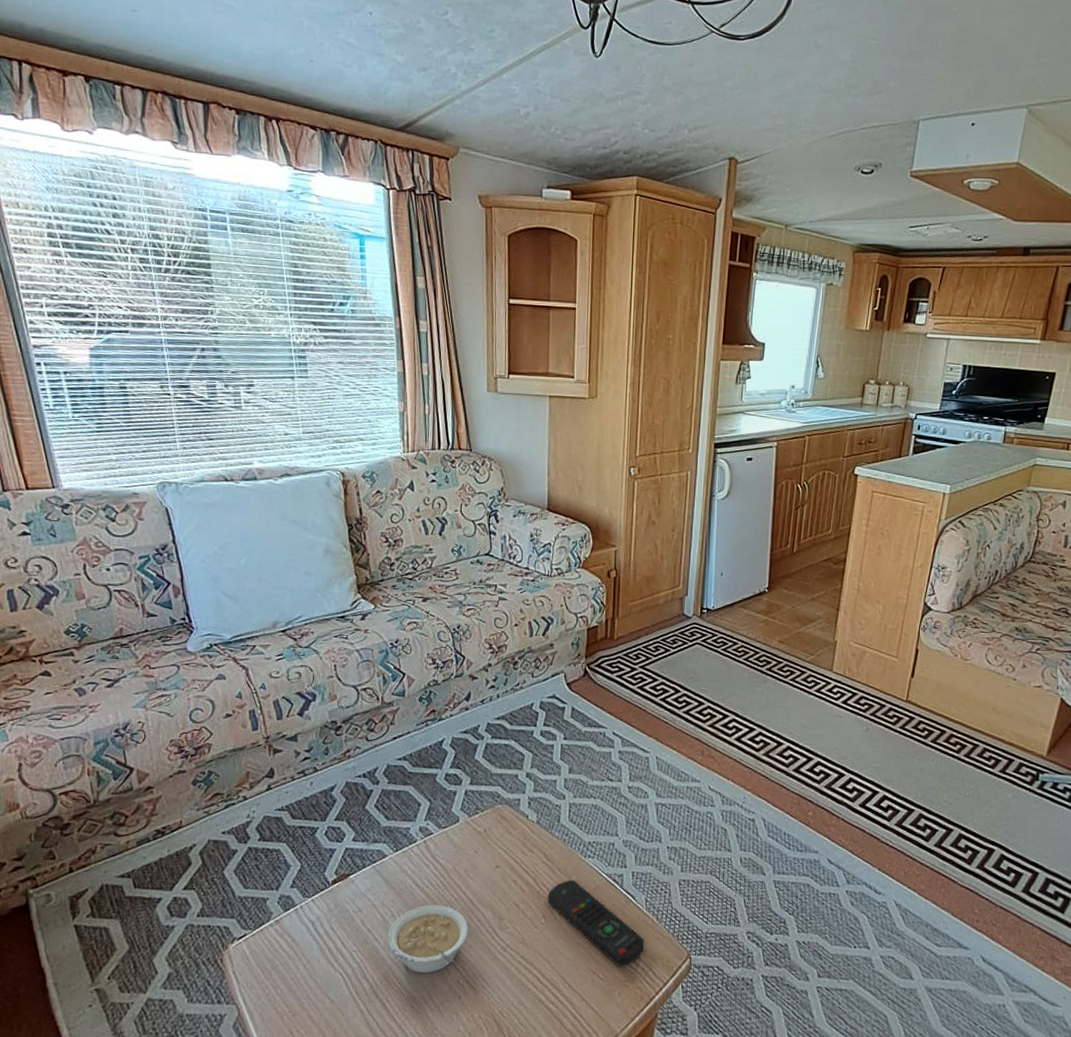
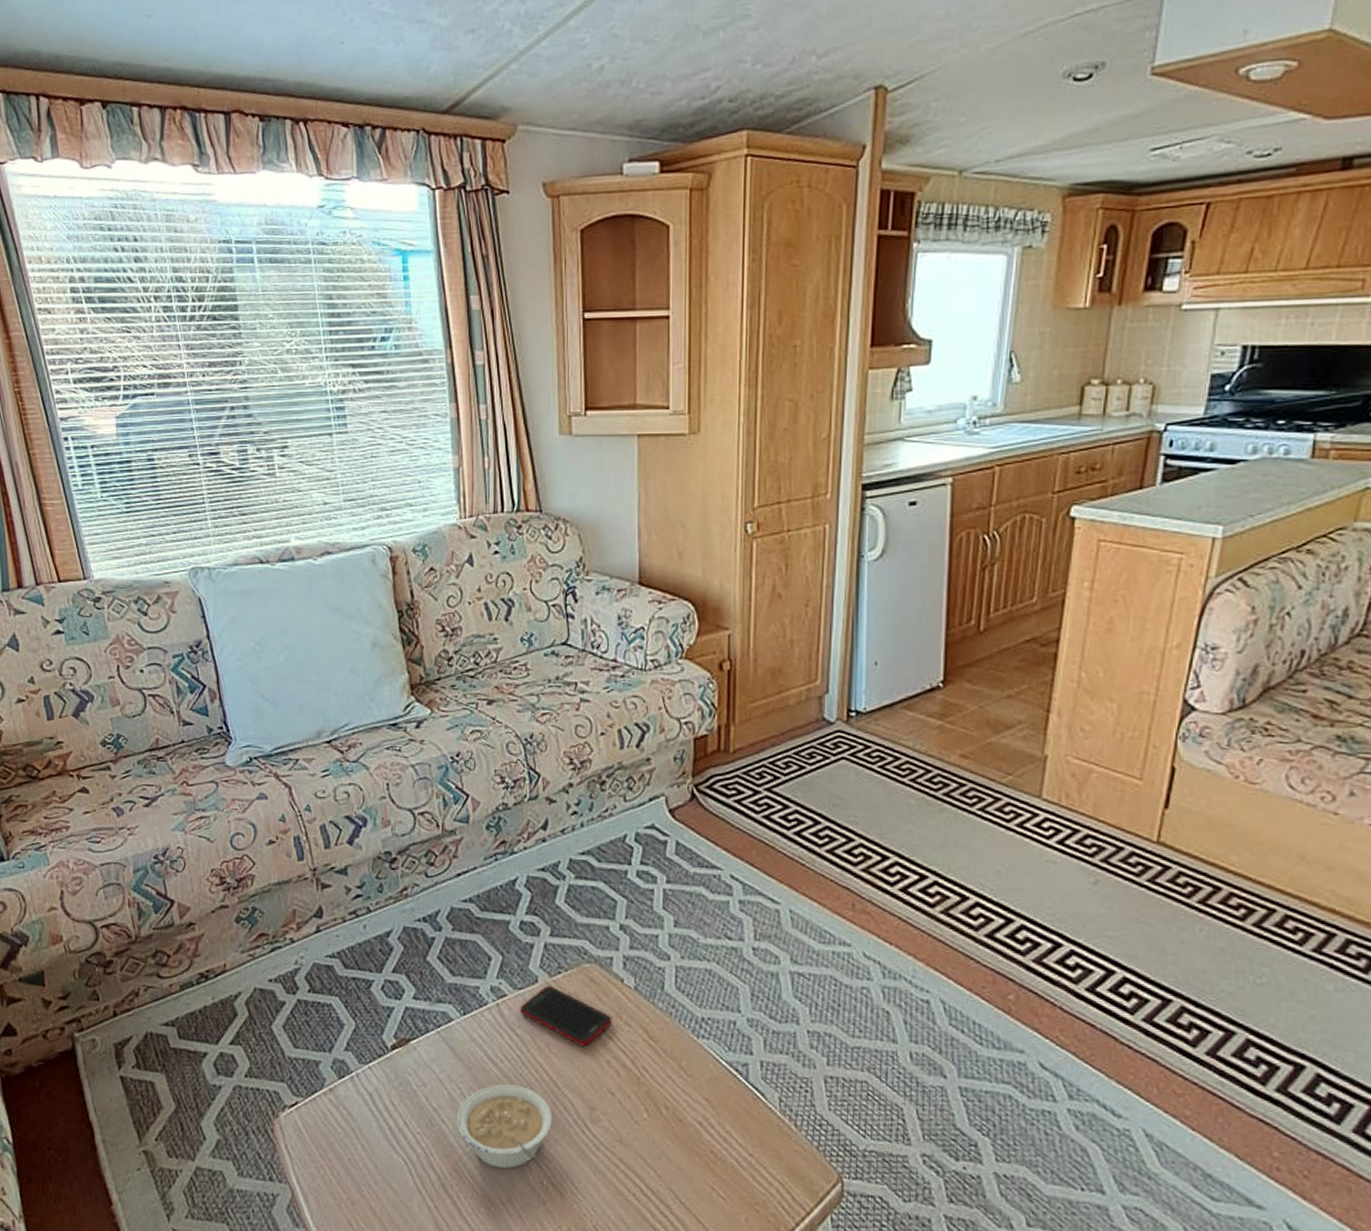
cell phone: none [443,823,519,870] -> present [520,985,613,1047]
remote control: present [547,880,645,966] -> none [650,1066,780,1184]

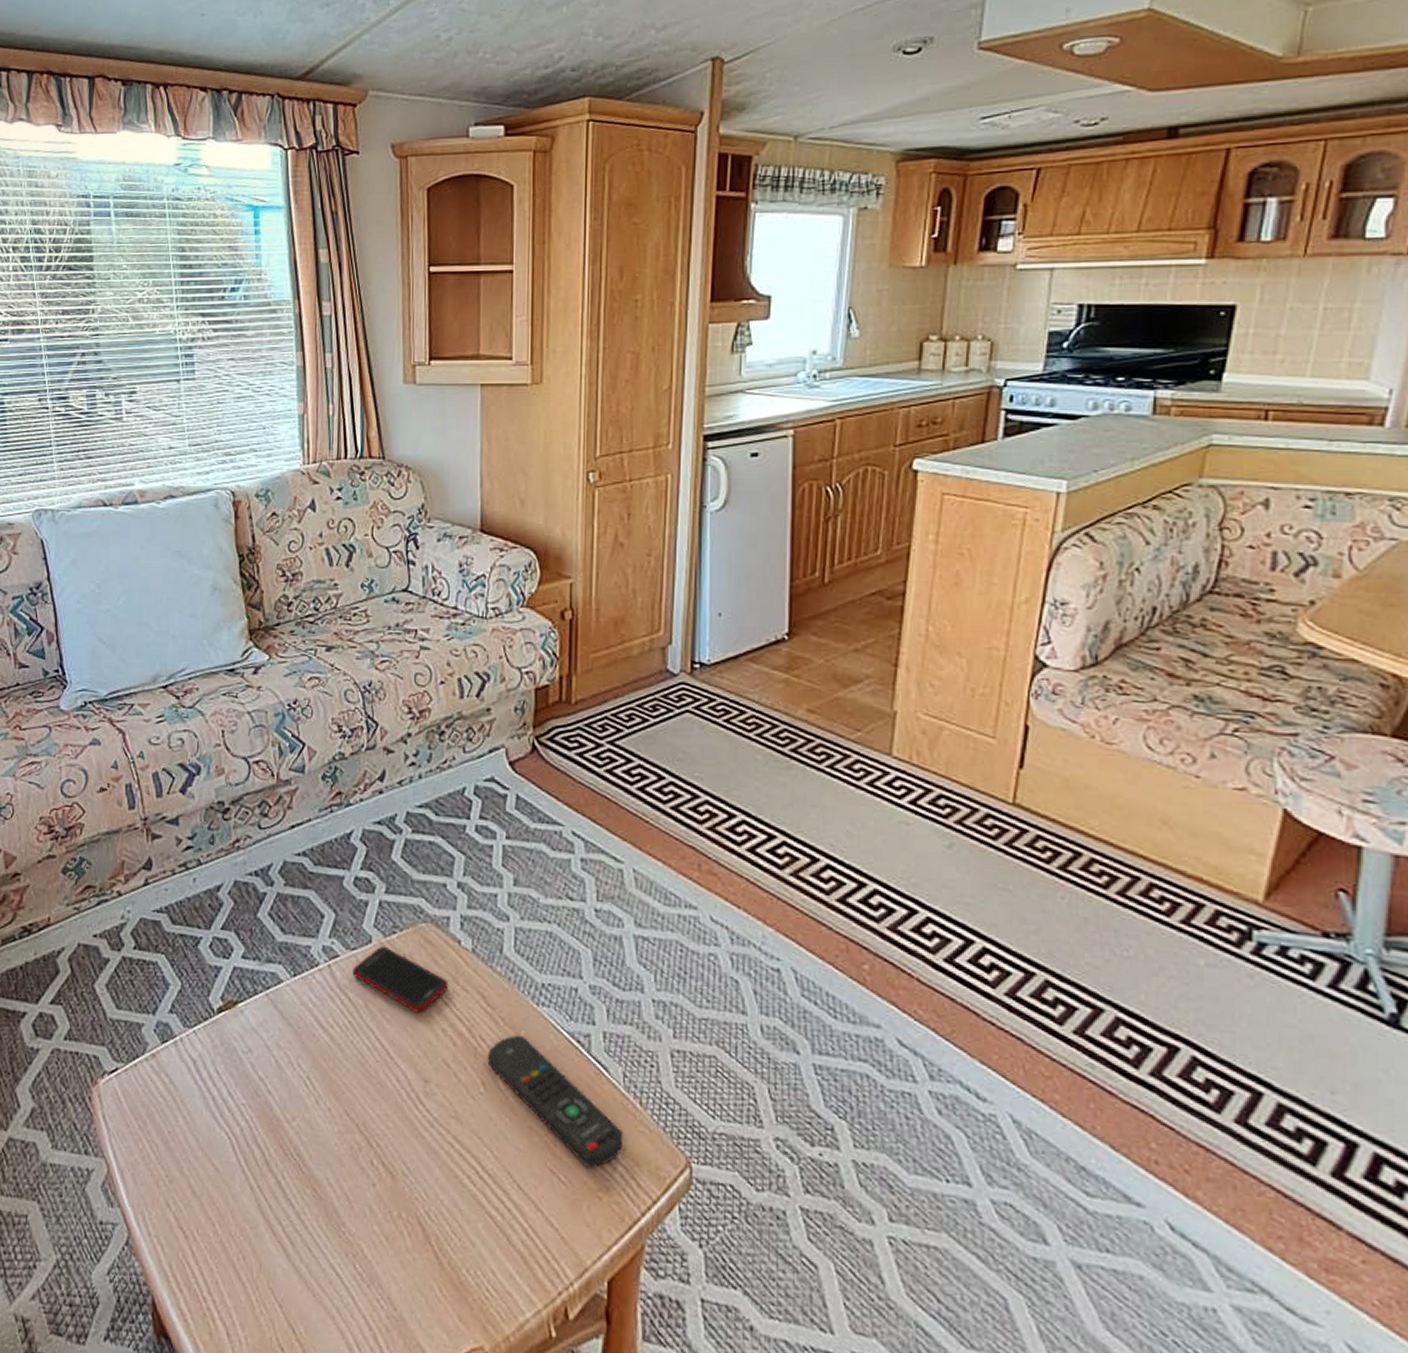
legume: present [456,1084,553,1169] -> none [283,1052,385,1147]
remote control: none [650,1066,780,1184] -> present [487,1035,624,1168]

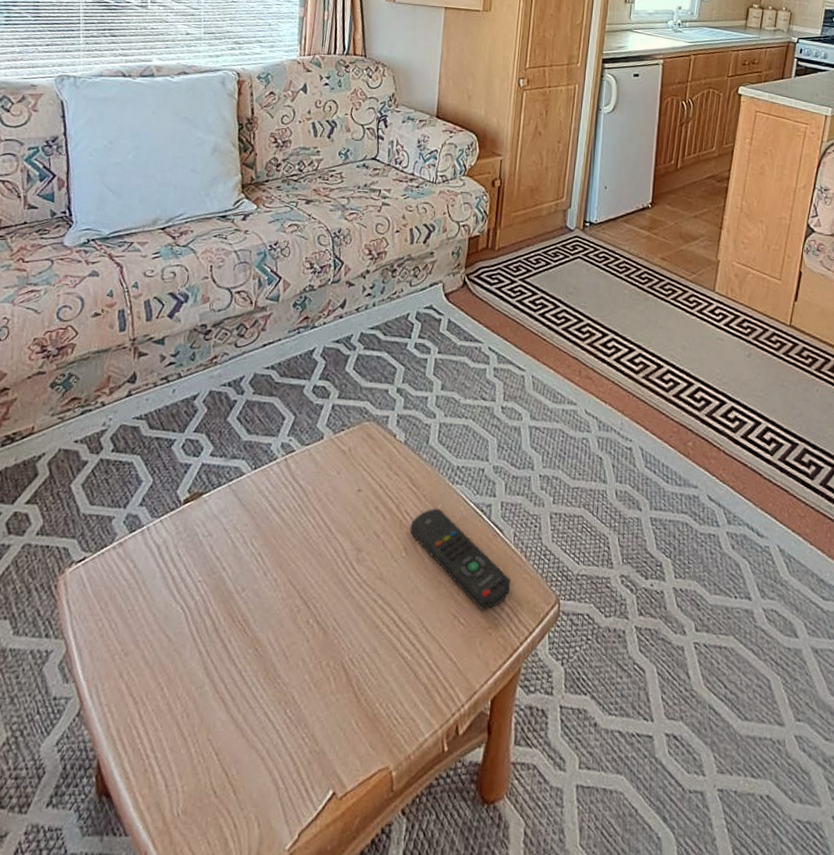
cell phone: present [352,945,449,1013] -> none [305,441,384,495]

